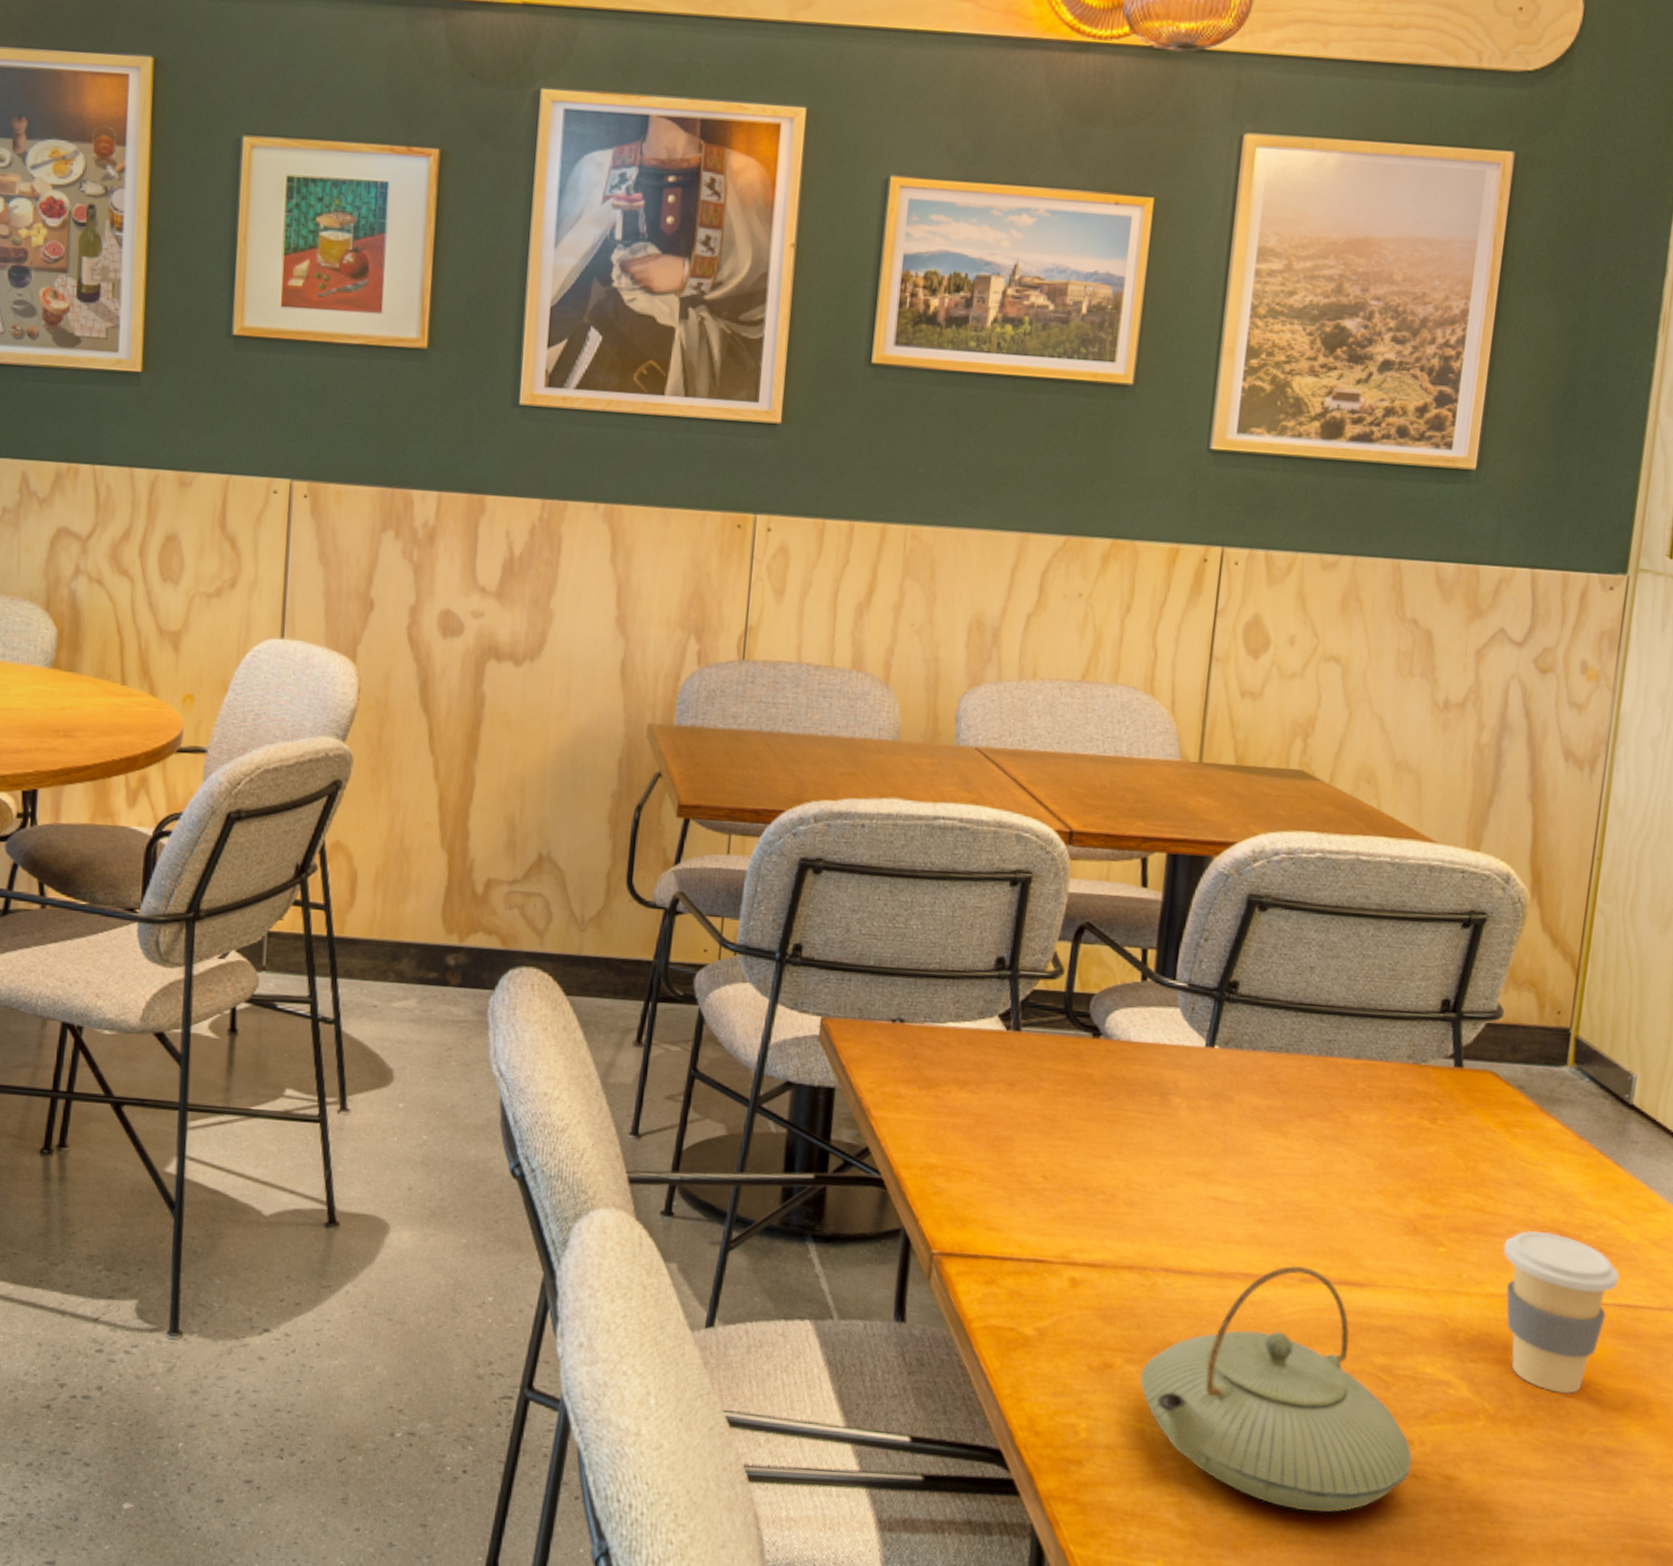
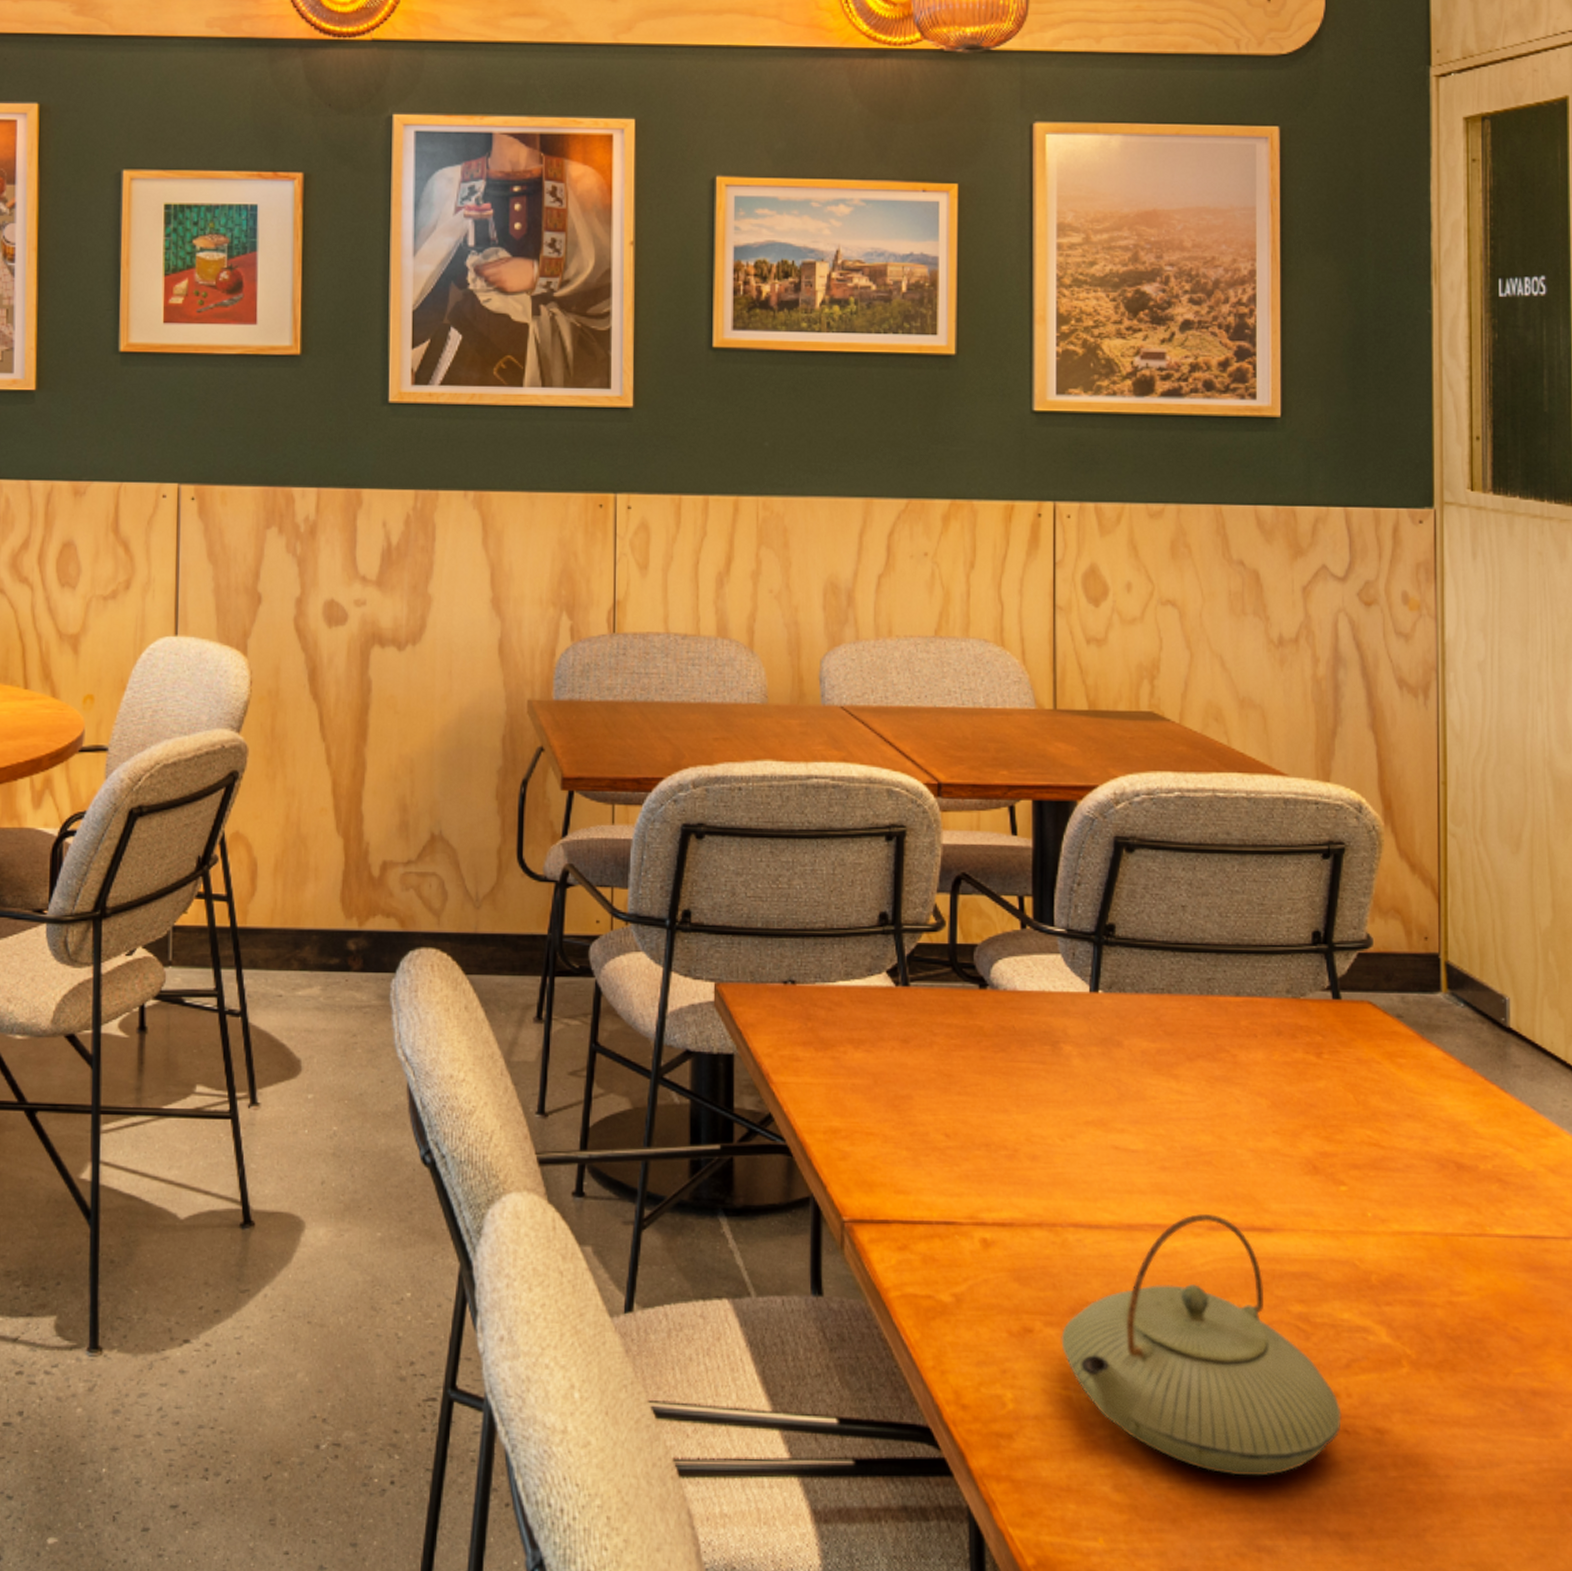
coffee cup: present [1503,1230,1620,1394] -> none [1403,1163,1521,1335]

